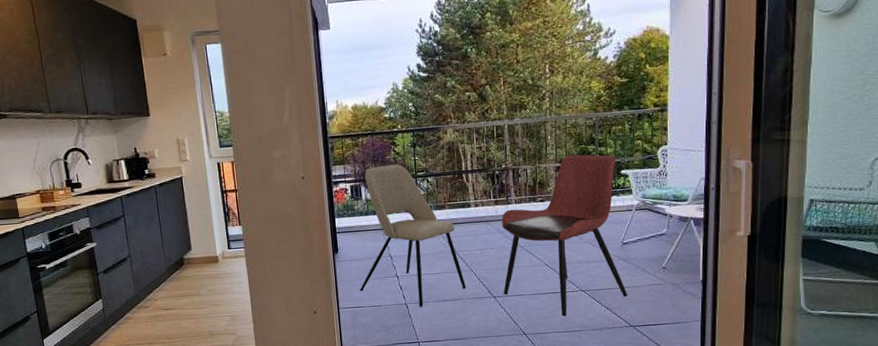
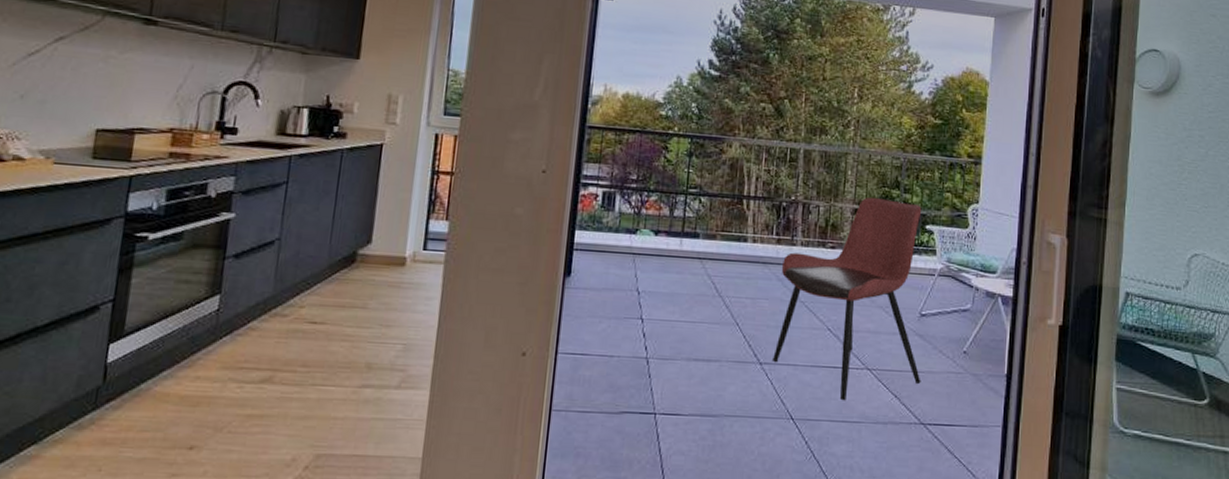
dining chair: present [359,164,467,307] -> none [588,172,728,365]

